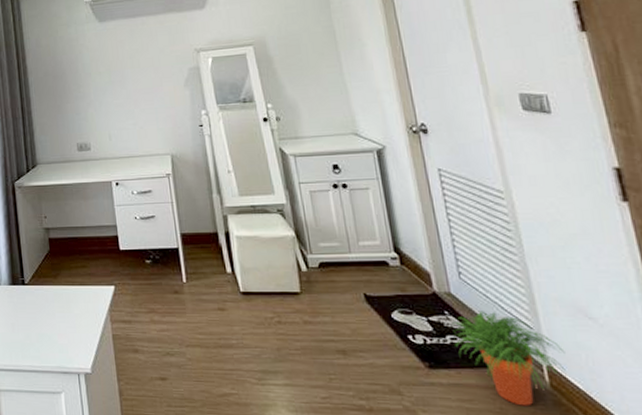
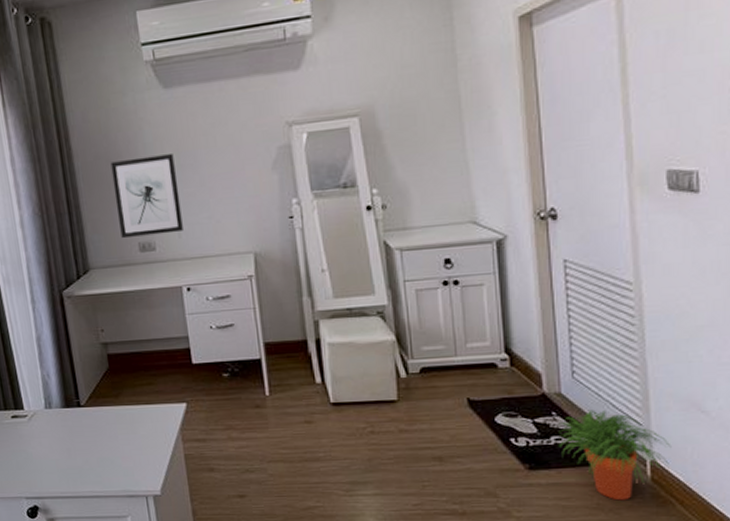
wall art: none [56,72,113,140] -> present [110,154,183,239]

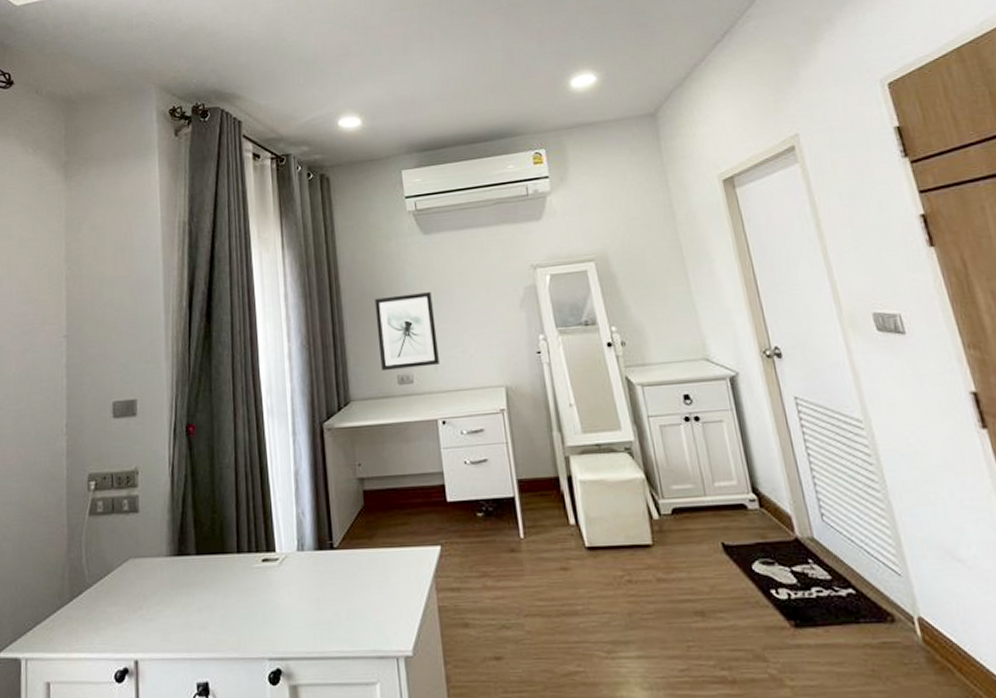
potted plant: present [558,410,672,501] -> none [816,557,938,666]

